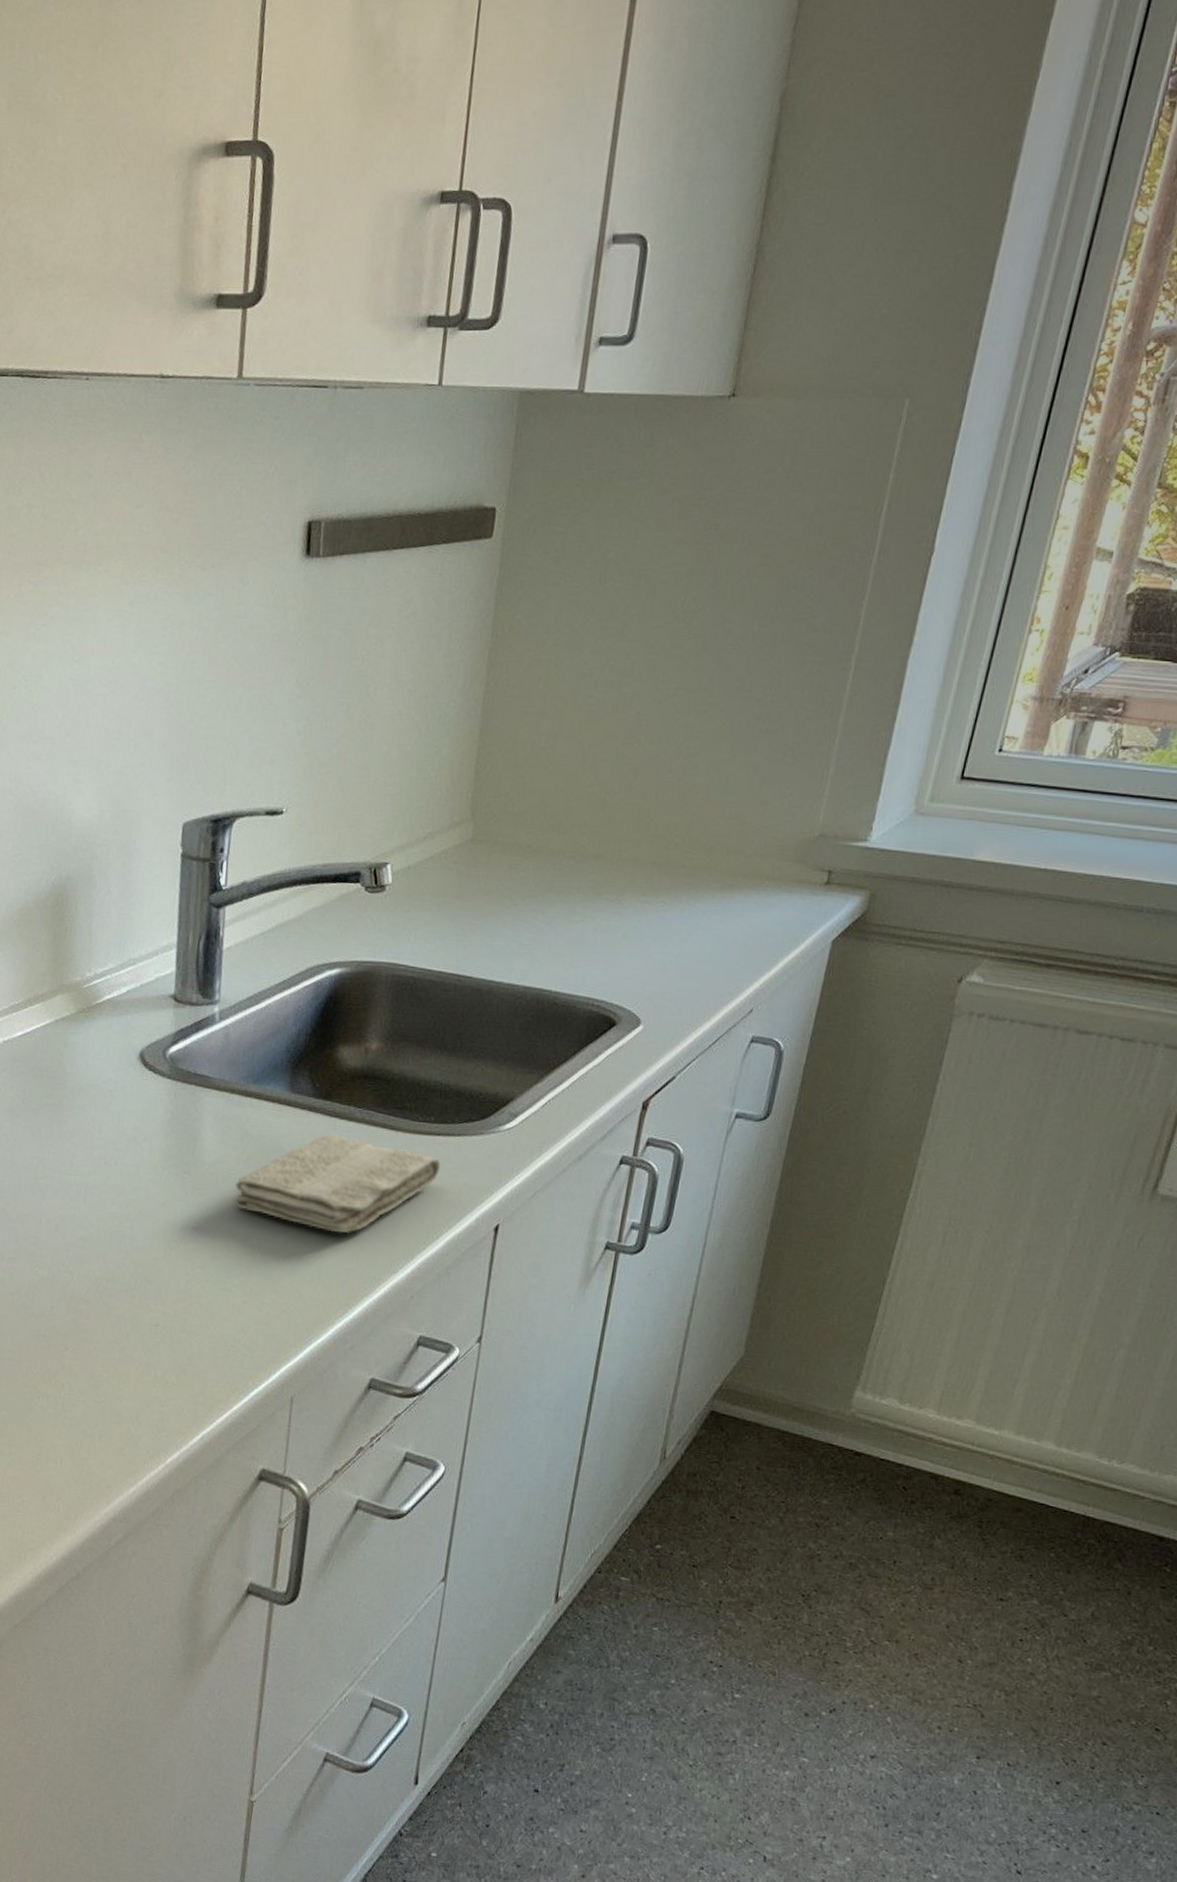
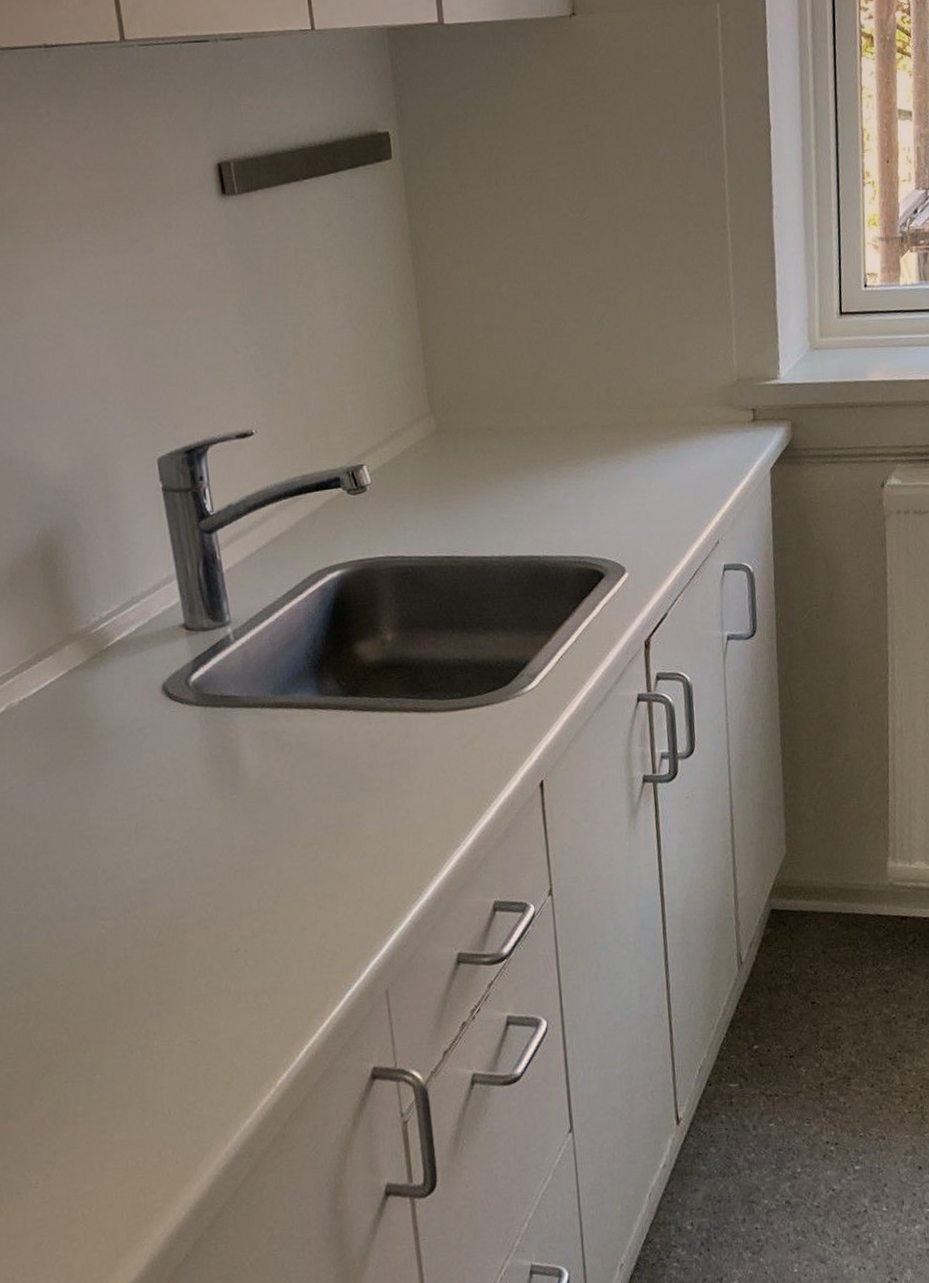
washcloth: present [233,1134,440,1233] -> none [284,727,478,821]

